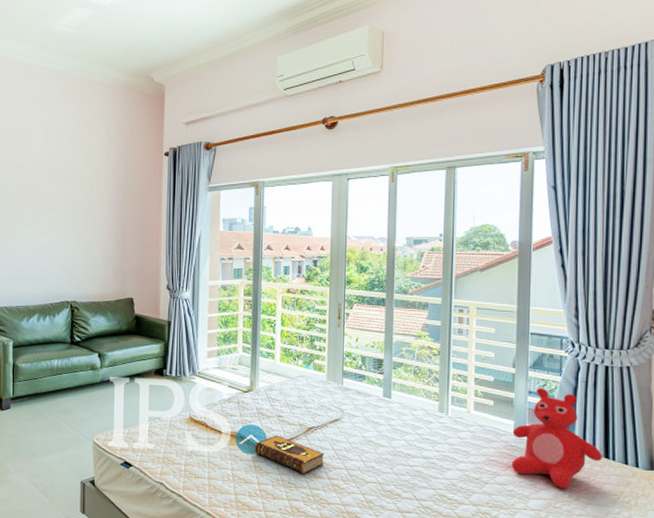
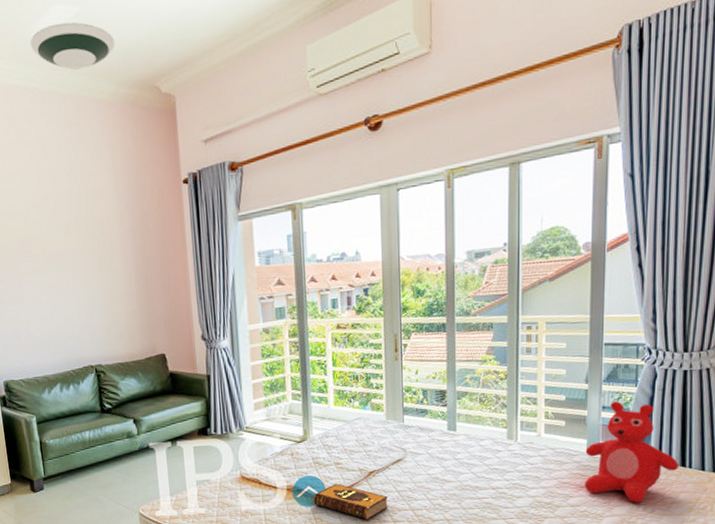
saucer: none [53,21,121,58] -> present [30,22,116,70]

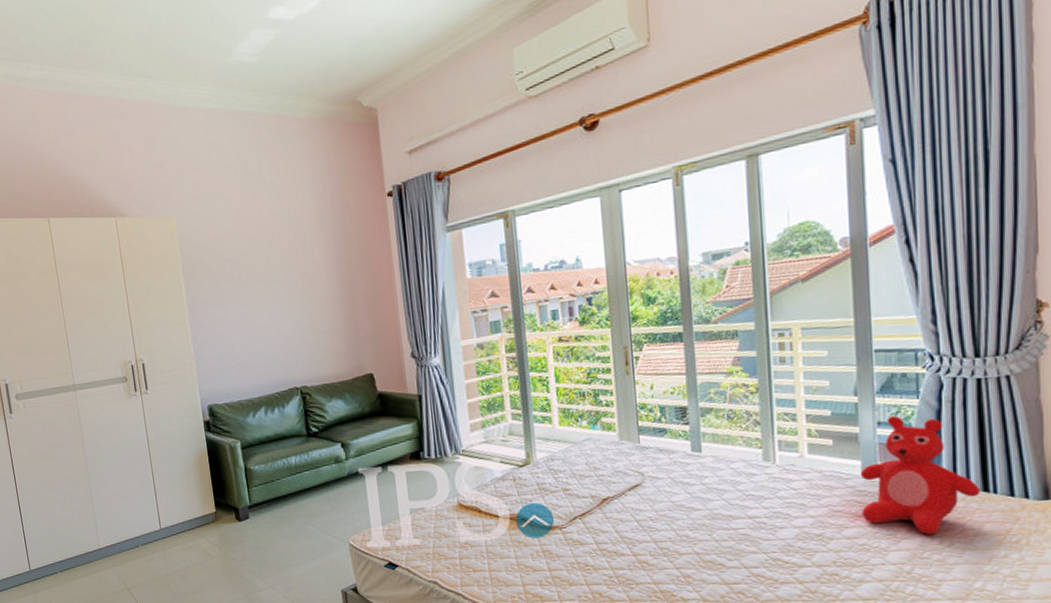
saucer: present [30,22,116,70] -> none [231,44,316,91]
hardback book: present [313,483,388,521] -> none [540,512,627,554]

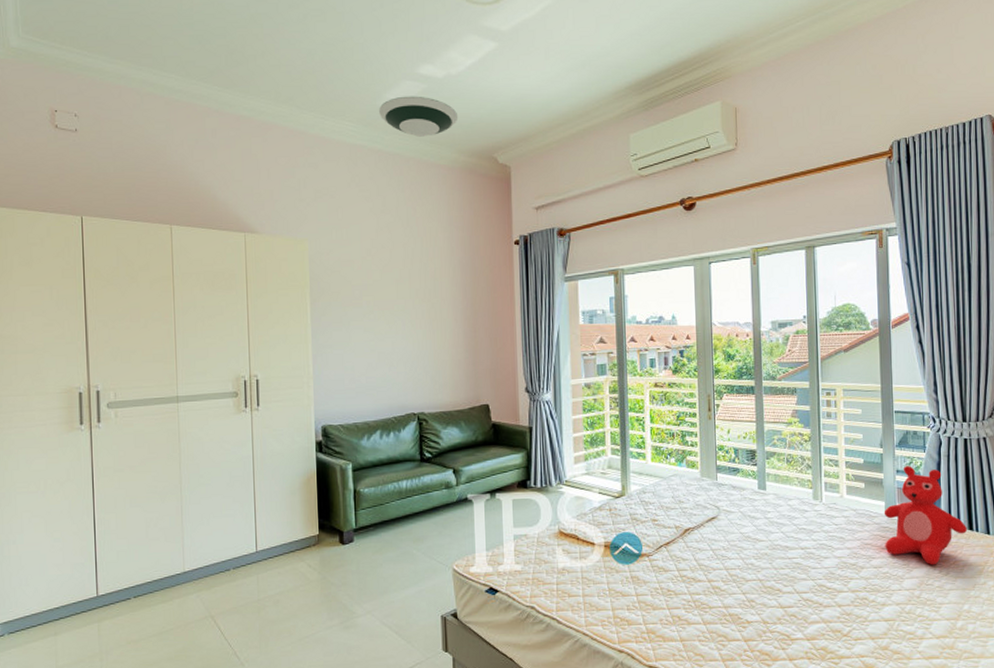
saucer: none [231,44,316,91] -> present [379,96,459,137]

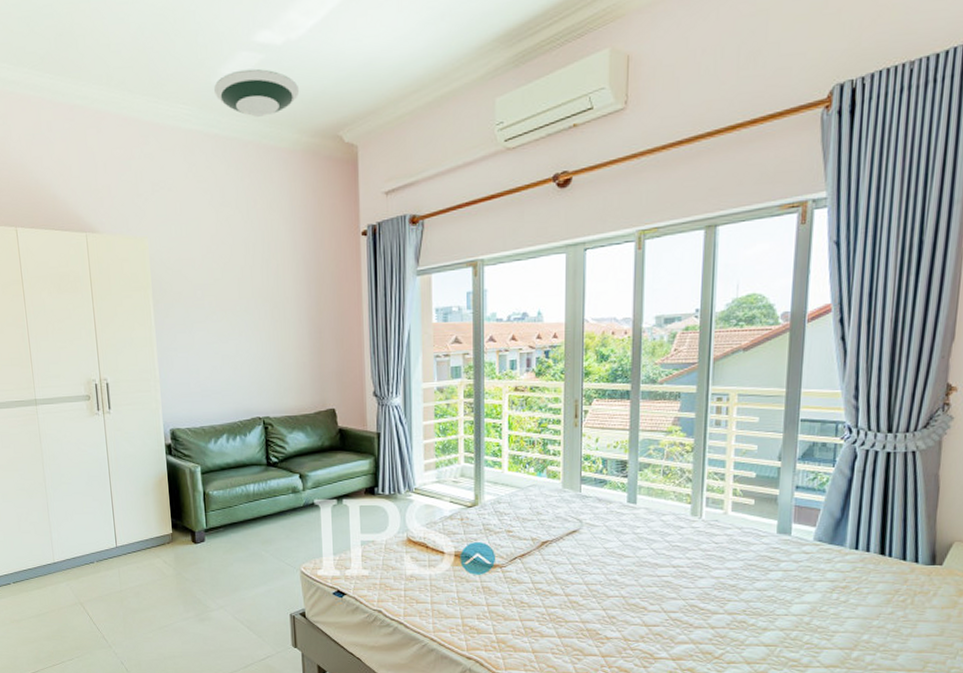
teddy bear: present [884,466,968,565] -> none [773,482,878,591]

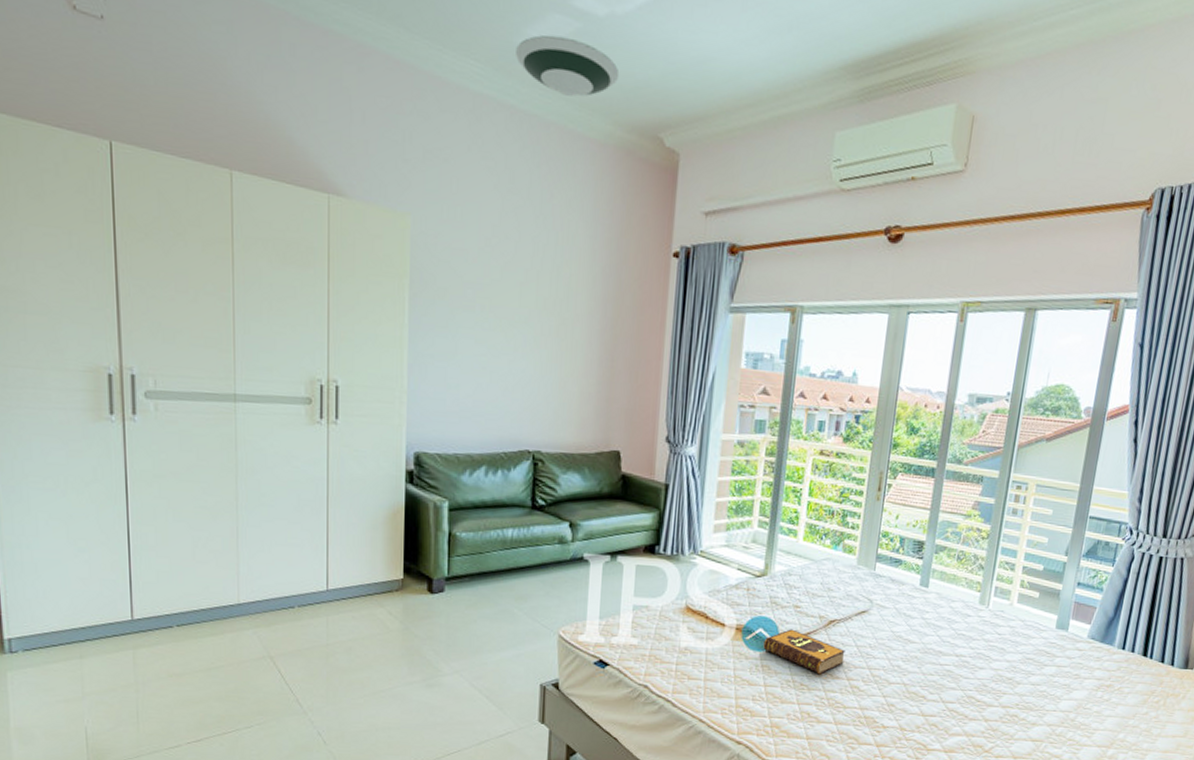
hardback book: none [482,552,561,592] -> present [763,629,846,675]

